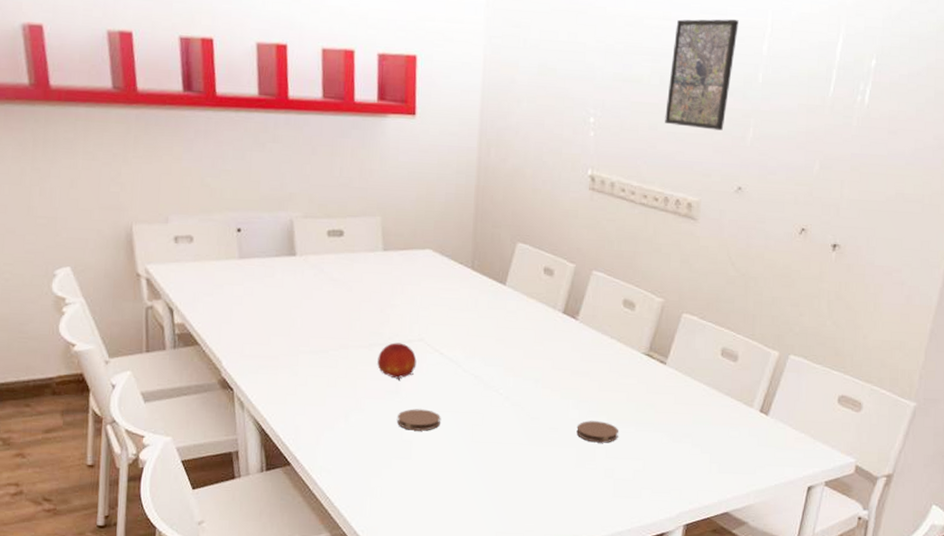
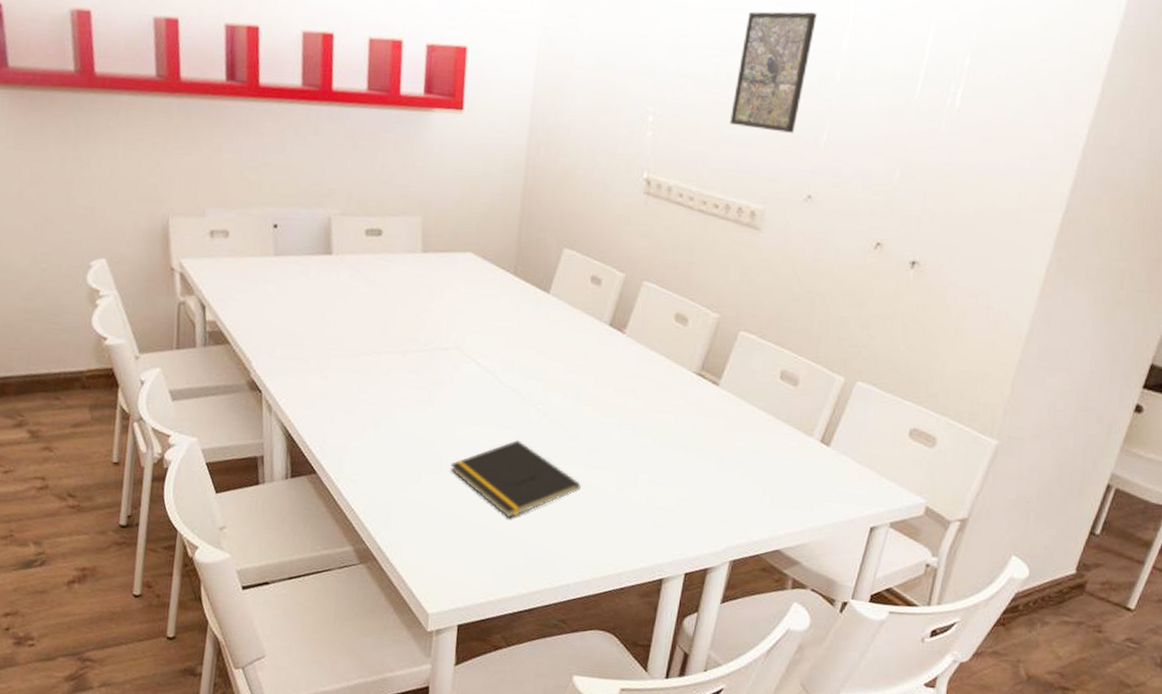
fruit: present [377,342,417,380] -> none [410,349,452,390]
coaster: present [397,409,441,431] -> none [428,420,474,445]
notepad: none [420,424,544,497] -> present [450,440,581,518]
coaster: present [576,421,618,443] -> none [617,442,663,468]

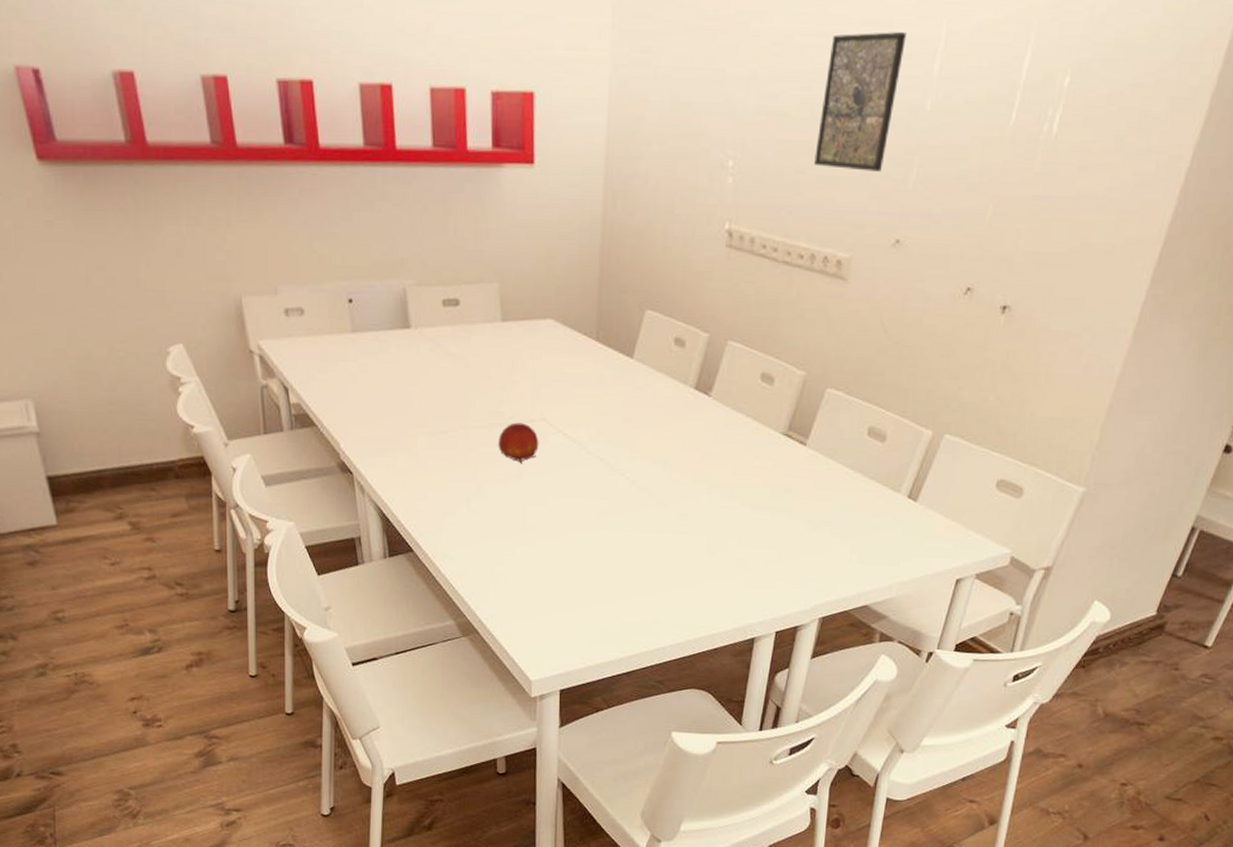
fruit: none [410,349,452,390] -> present [498,422,539,463]
notepad: present [450,440,581,518] -> none [544,510,672,586]

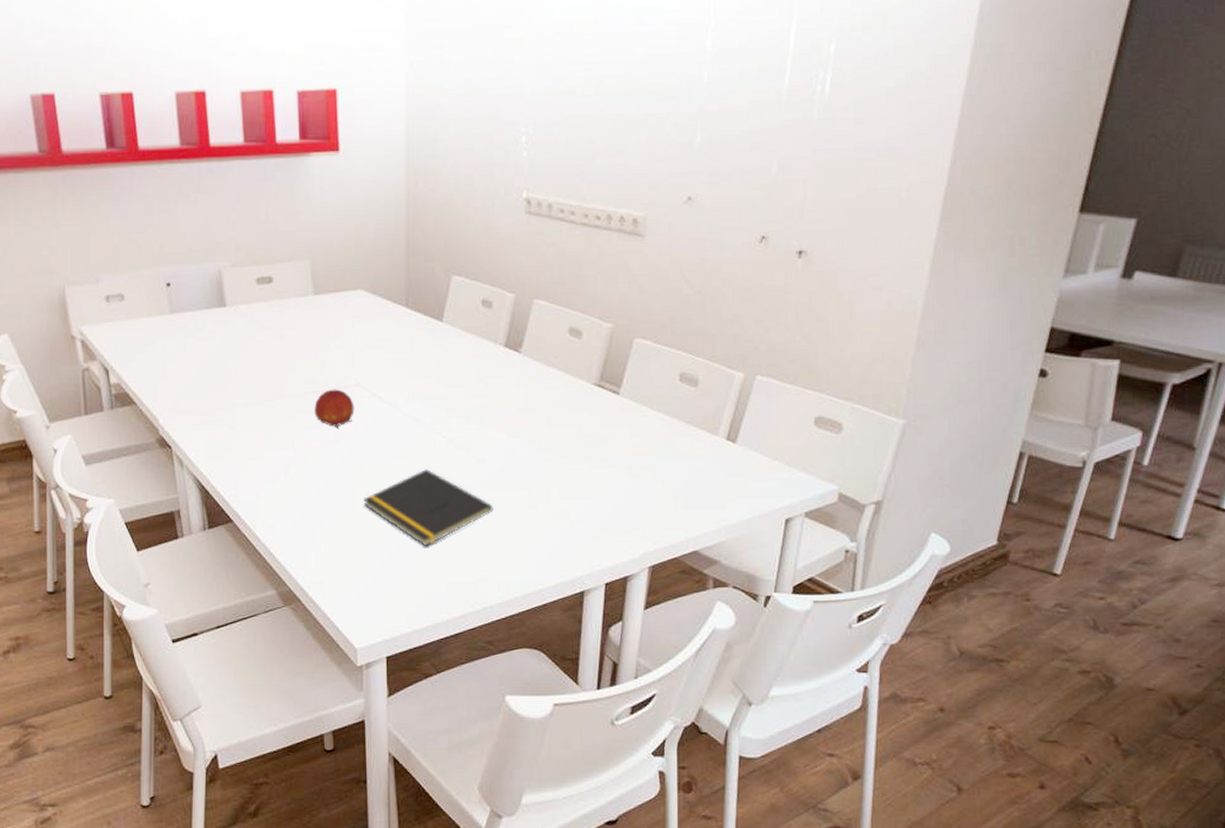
notepad: none [544,510,672,586] -> present [363,469,493,546]
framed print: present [814,32,906,172] -> none [603,17,678,138]

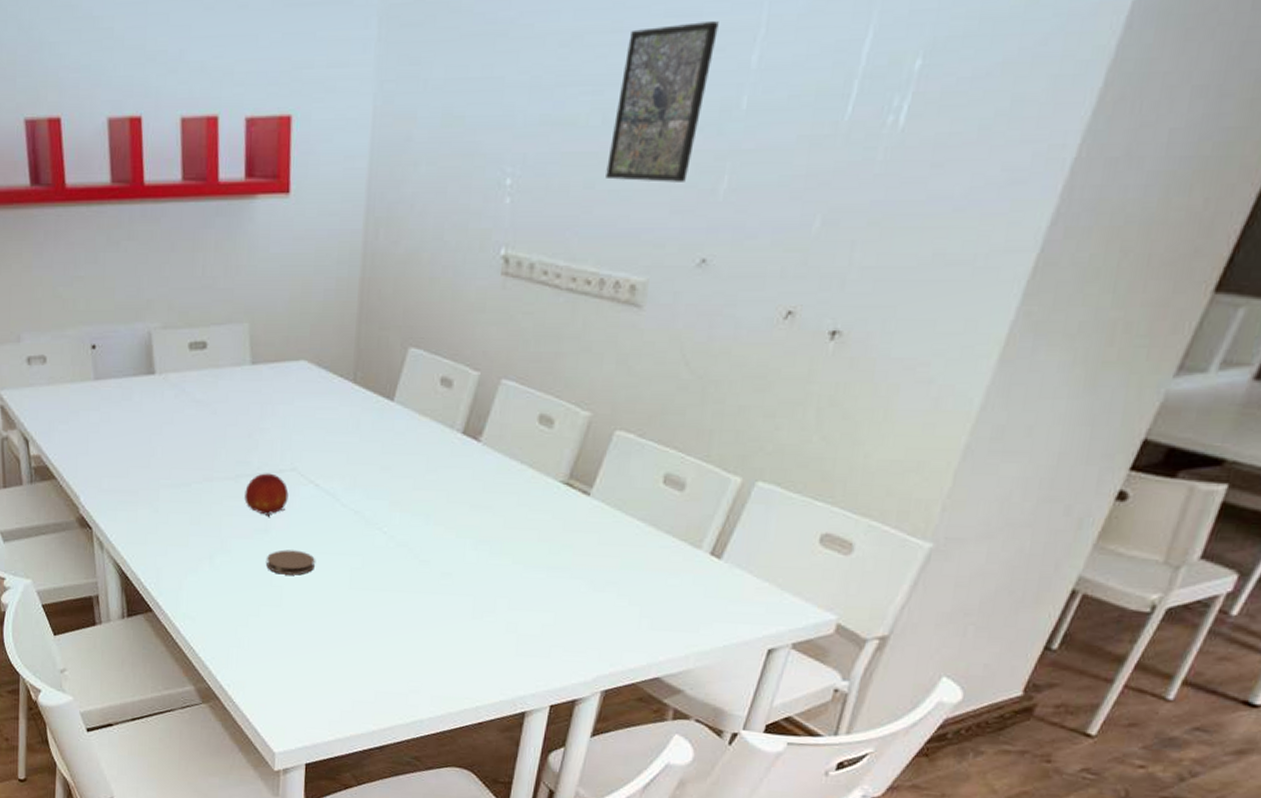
coaster: none [338,457,382,480] -> present [267,550,315,575]
notepad: present [363,469,493,546] -> none [292,568,433,651]
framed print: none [603,17,678,138] -> present [606,21,719,182]

